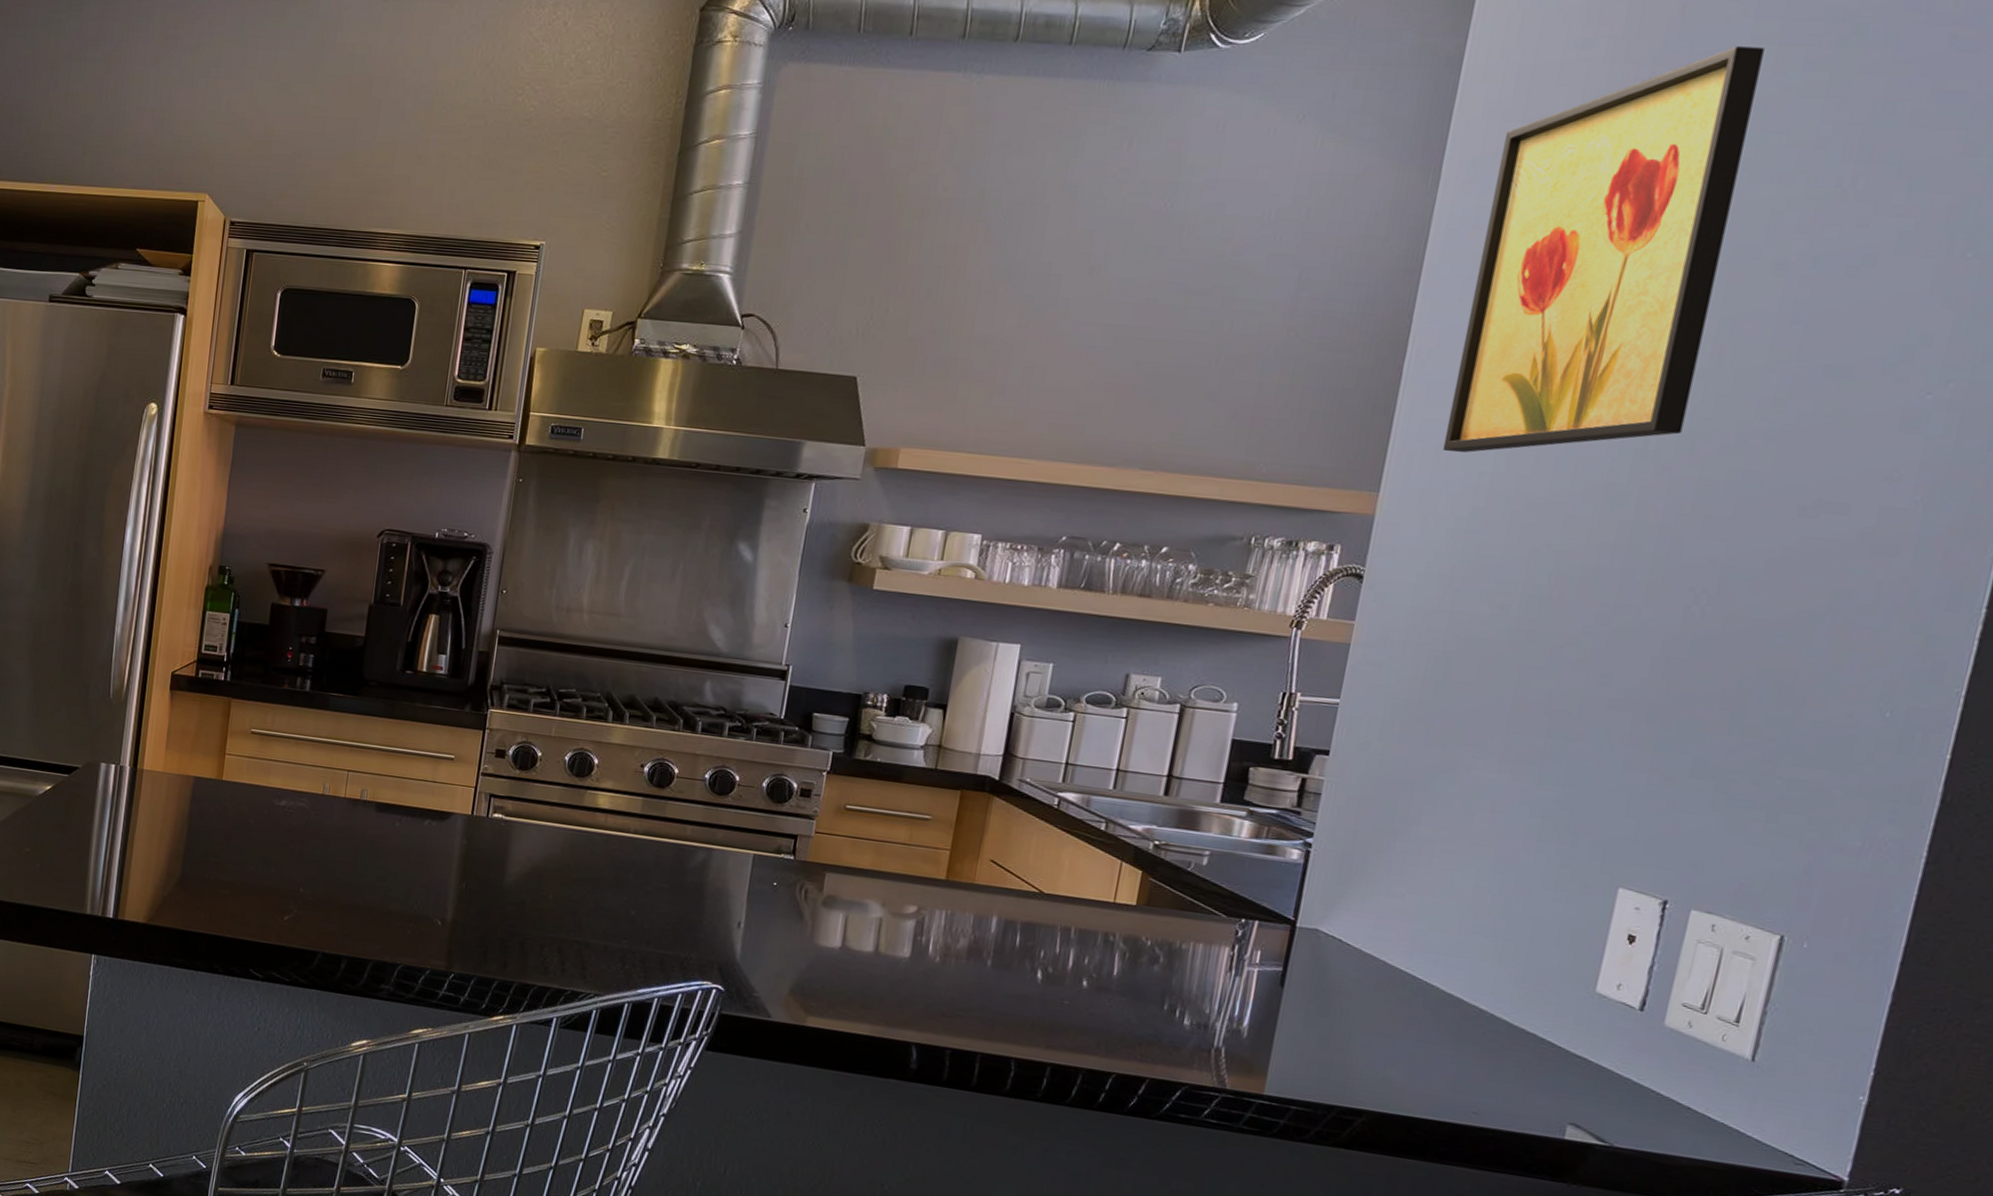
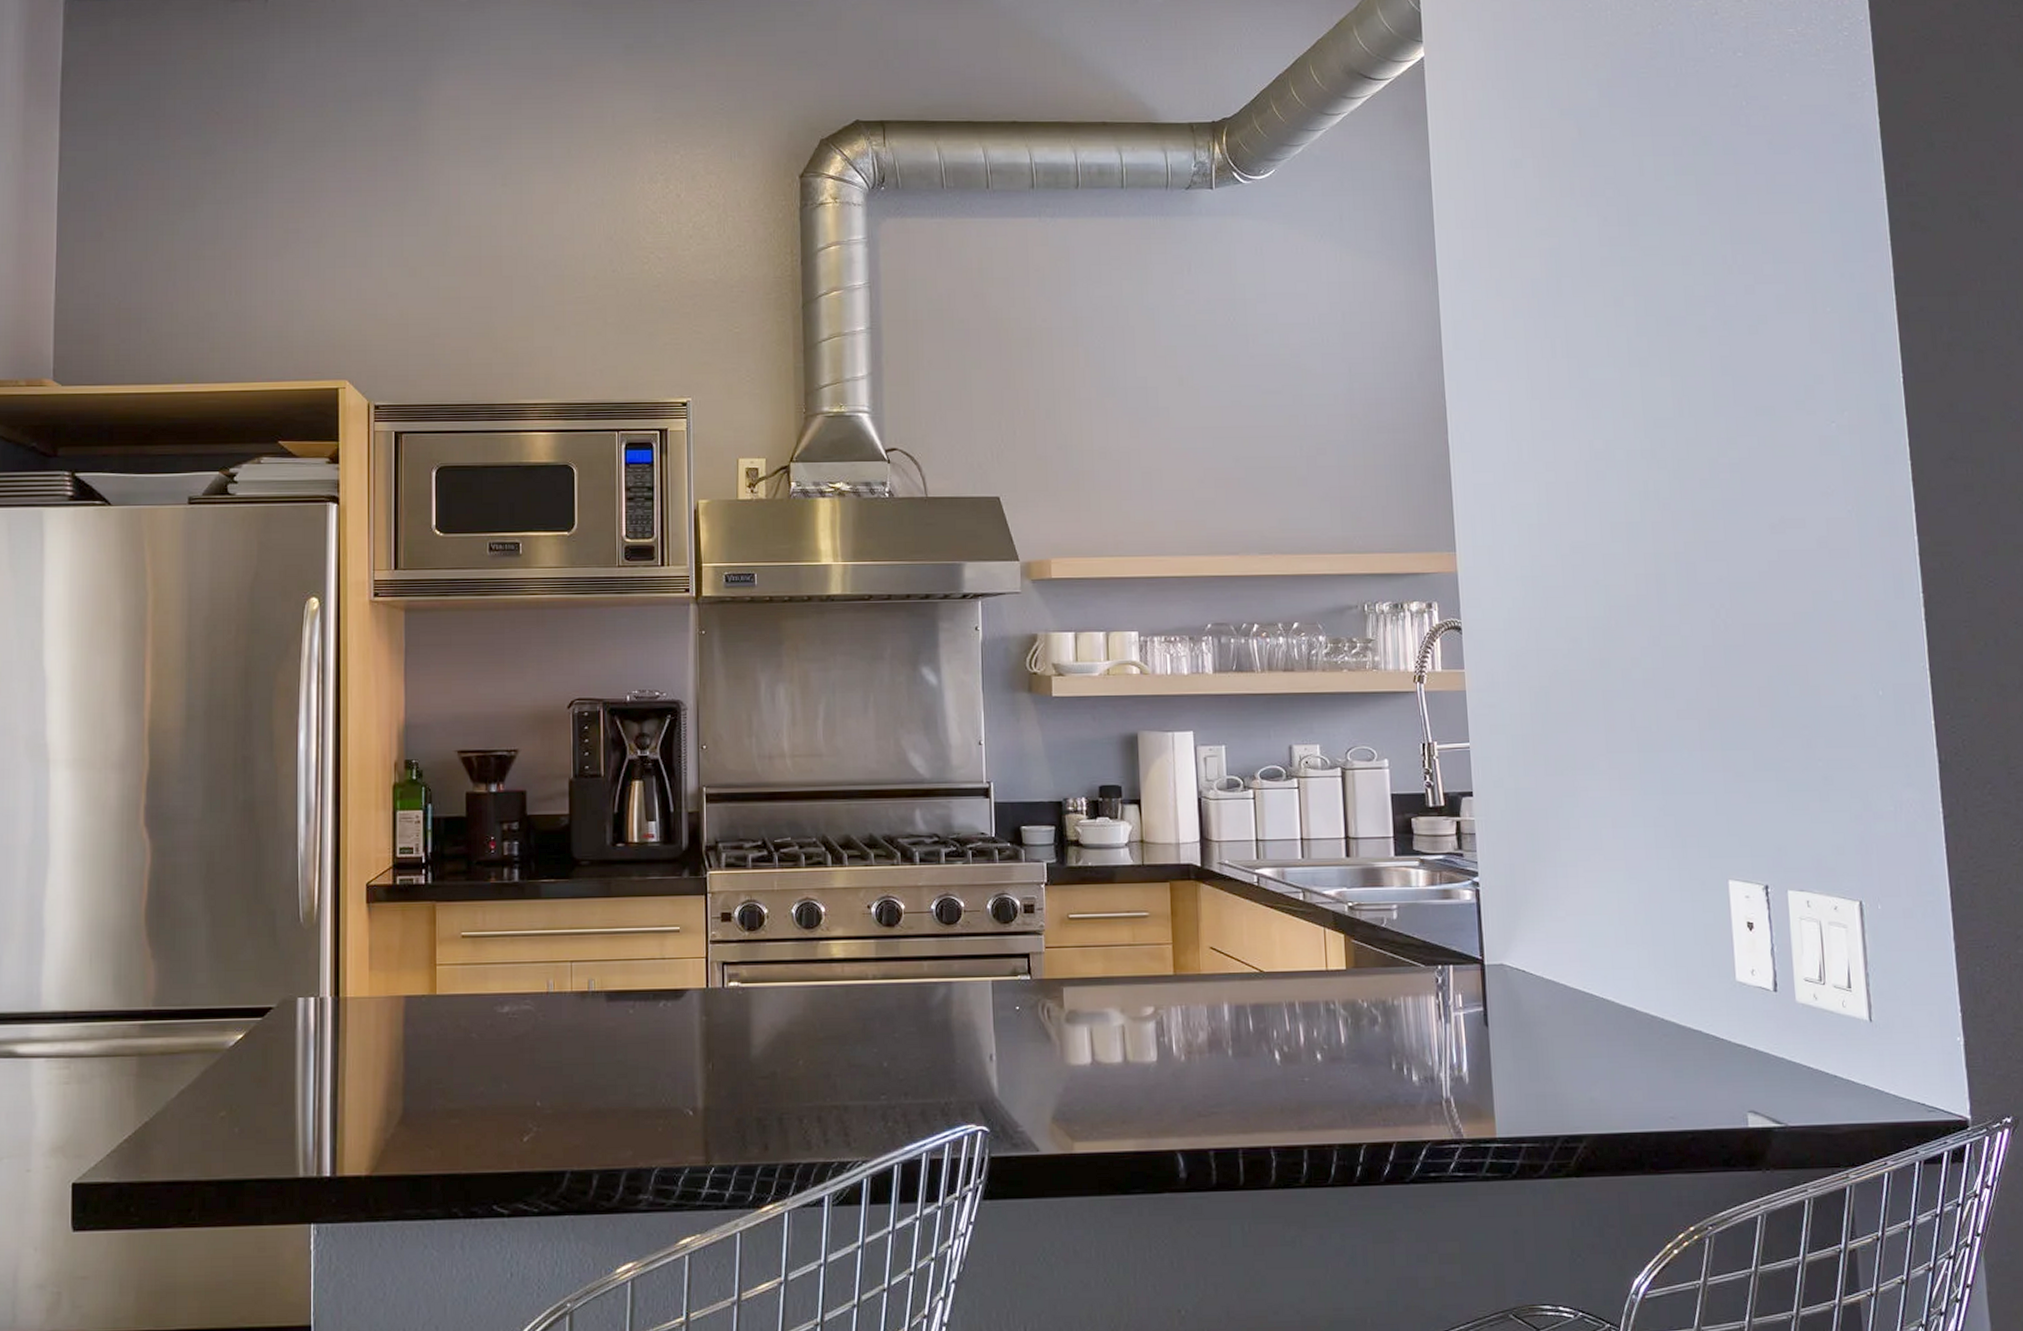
wall art: present [1442,46,1765,453] -> none [1477,159,1669,510]

